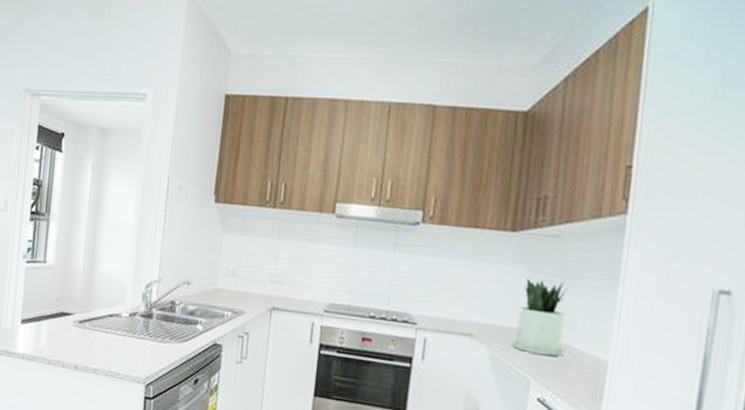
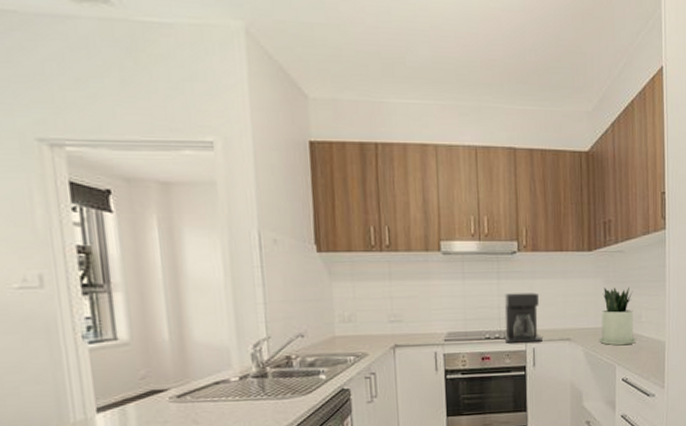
coffee maker: none [391,269,440,334] -> present [504,293,543,345]

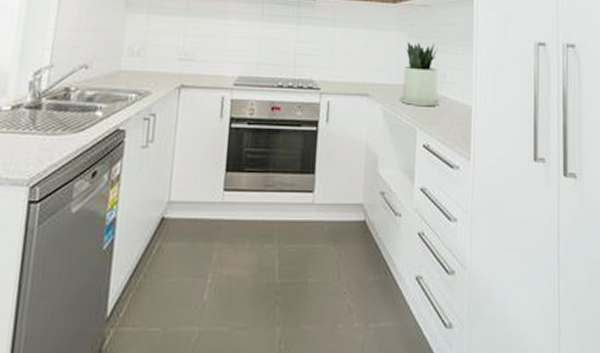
coffee maker: present [504,293,543,345] -> none [297,40,339,96]

